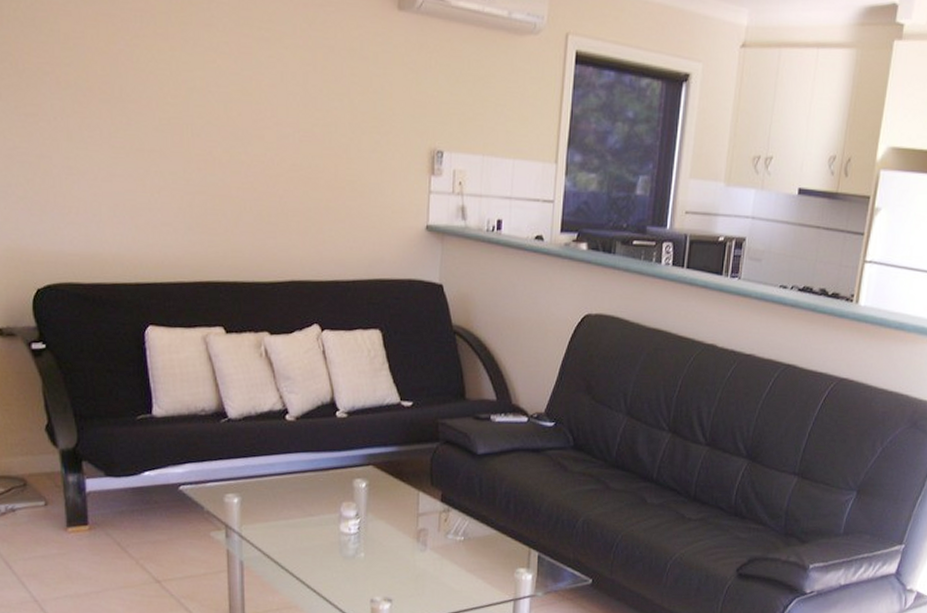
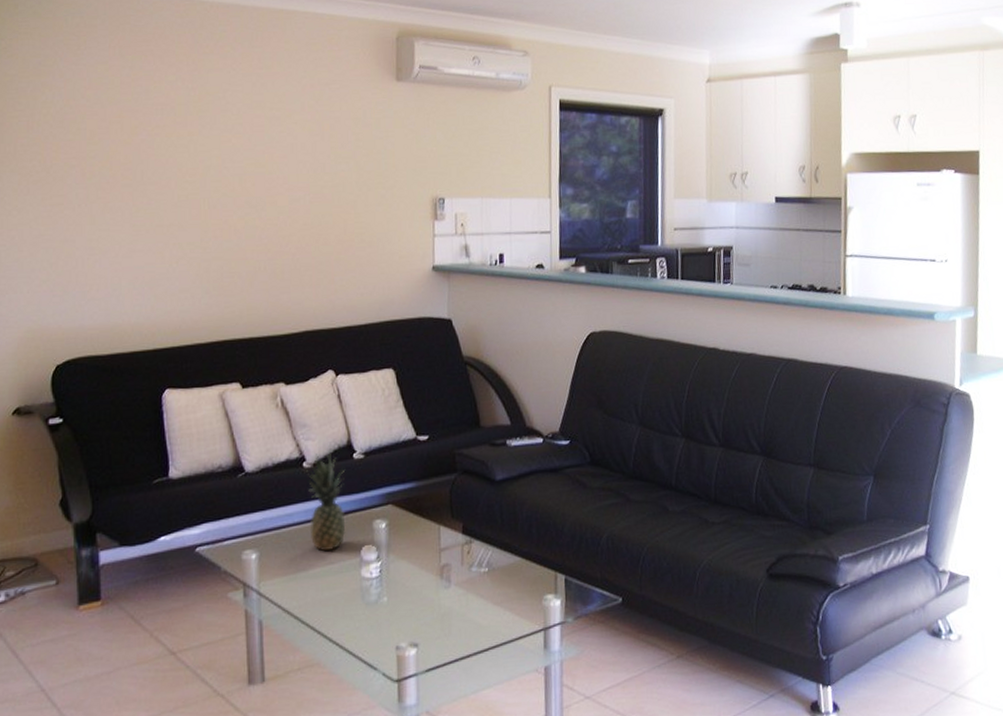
fruit: none [288,407,327,503] -> present [305,454,346,551]

